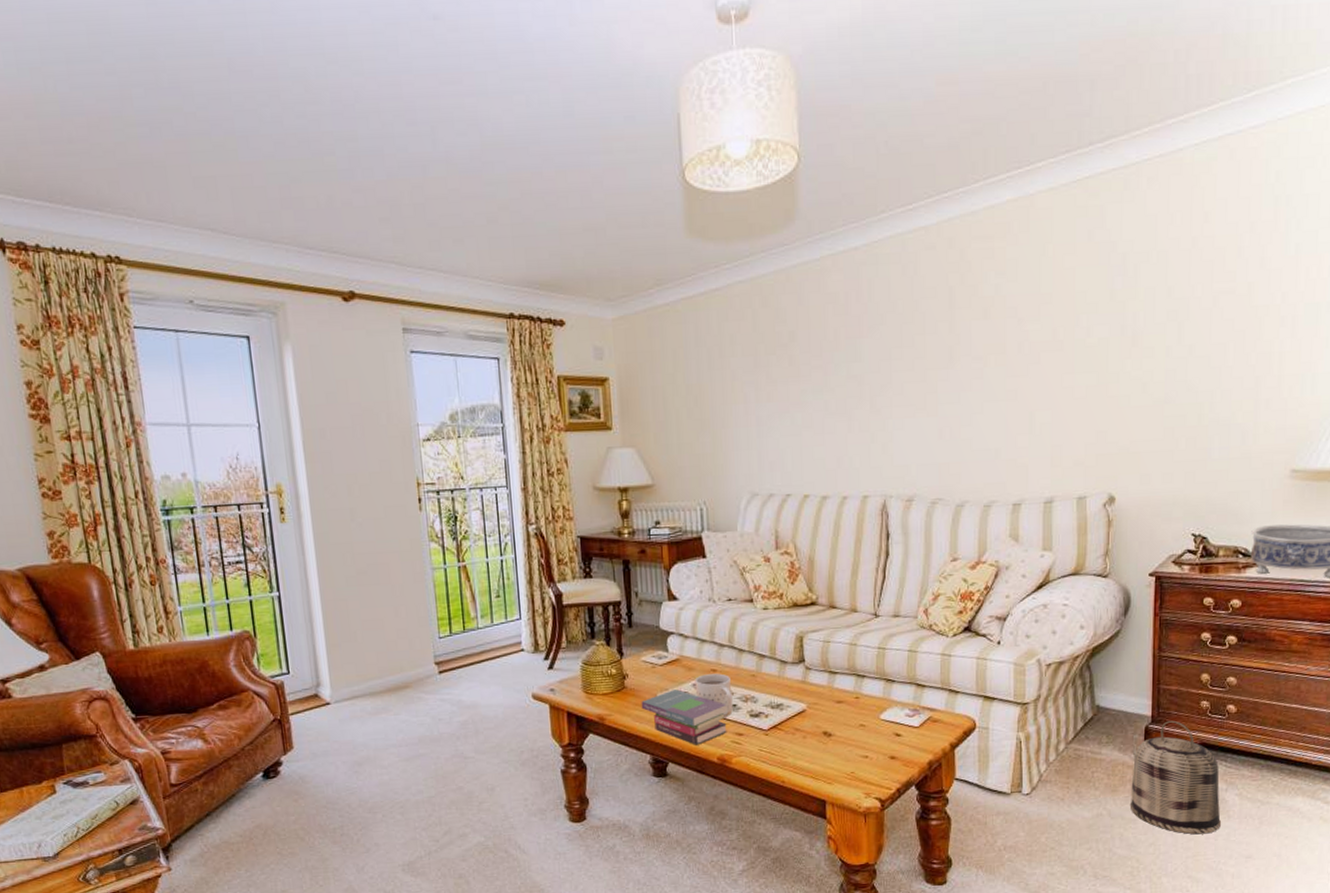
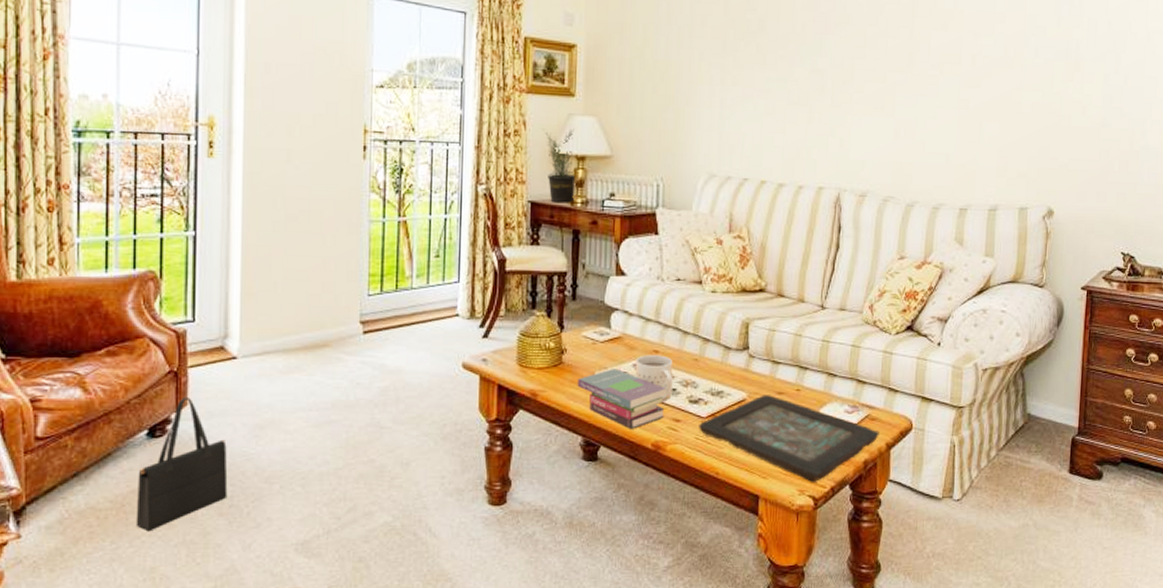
tote bag: none [259,742,338,860] -> present [135,398,228,532]
potted plant: none [583,461,621,536] -> present [542,128,576,203]
decorative tray: none [761,704,942,785] -> present [699,395,879,482]
basket: present [1129,720,1222,835] -> none [1054,433,1139,550]

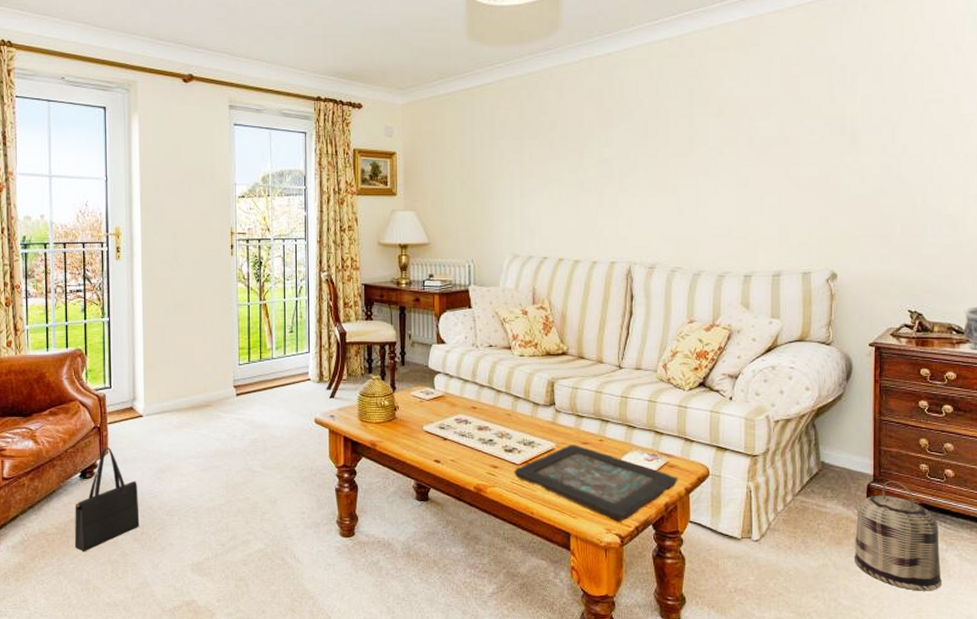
potted plant: present [542,128,576,203] -> none [371,222,400,285]
books: present [577,369,667,429] -> none [409,423,485,474]
mug: present [635,355,673,401] -> none [457,411,490,450]
basket: none [1054,433,1139,550] -> present [853,480,943,591]

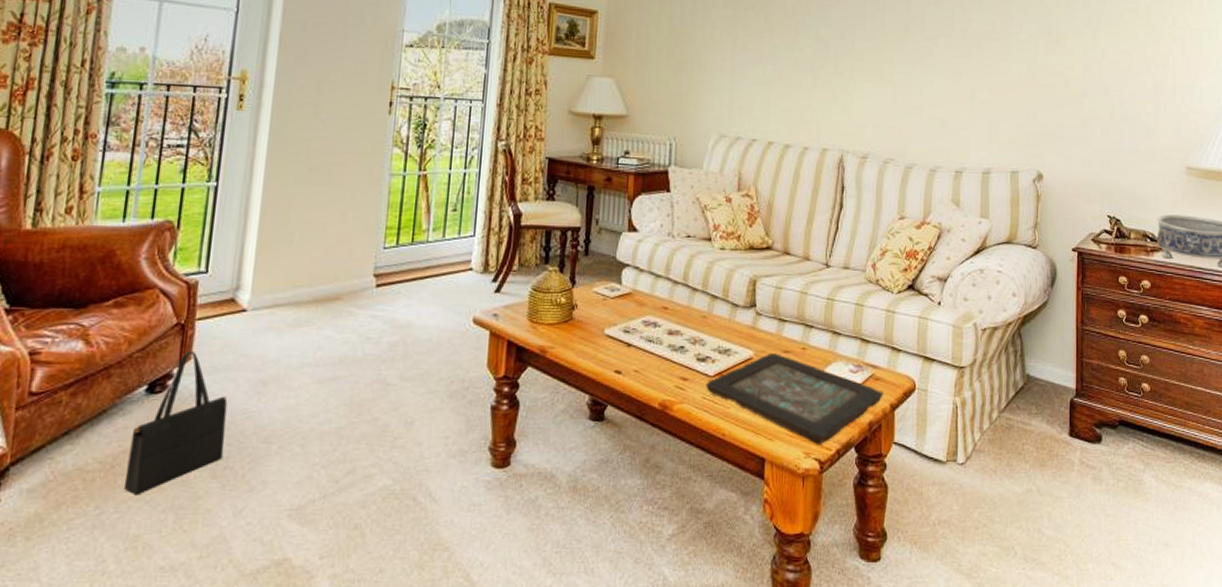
basket: present [853,480,943,591] -> none [1057,395,1141,517]

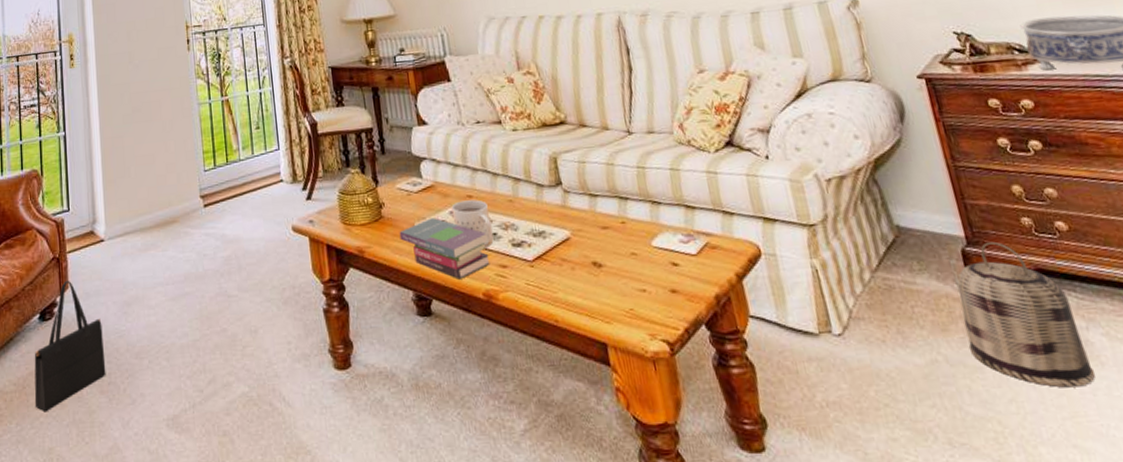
books: none [586,325,675,388] -> present [399,218,490,280]
mug: none [644,311,682,359] -> present [451,199,494,247]
decorative tray: present [706,353,884,444] -> none [527,230,725,324]
basket: none [1057,395,1141,517] -> present [957,241,1095,388]

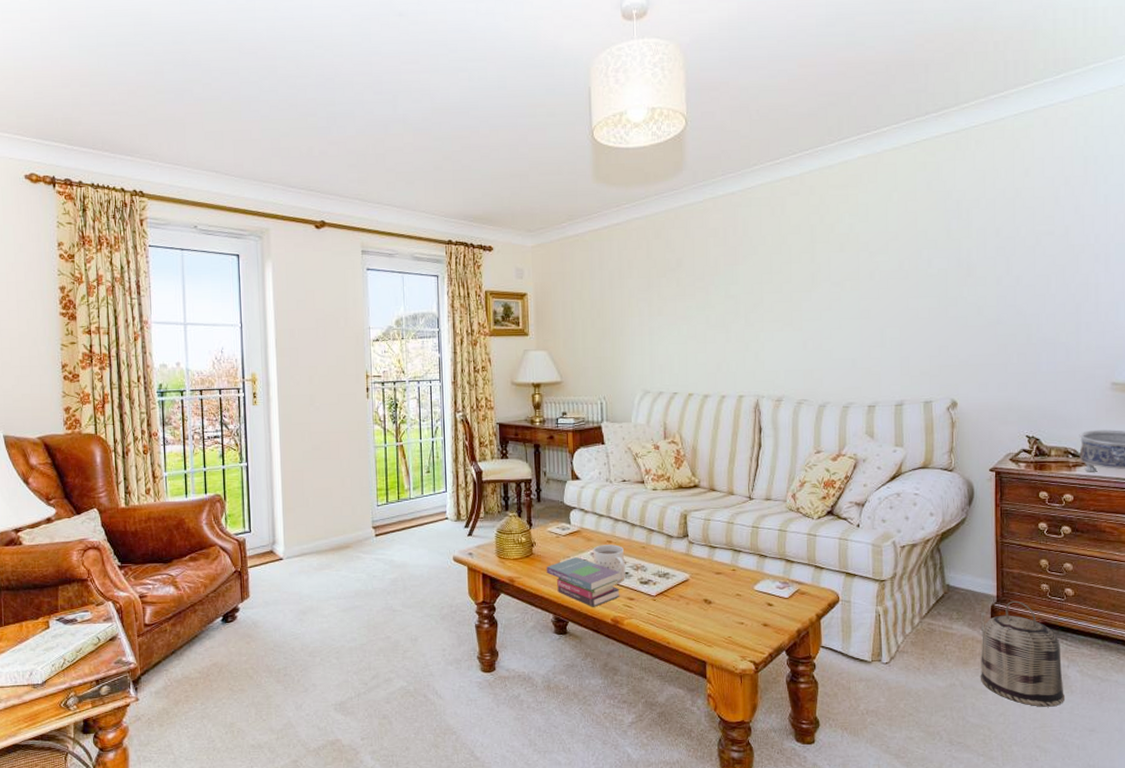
tote bag: present [34,281,106,413] -> none [217,591,282,695]

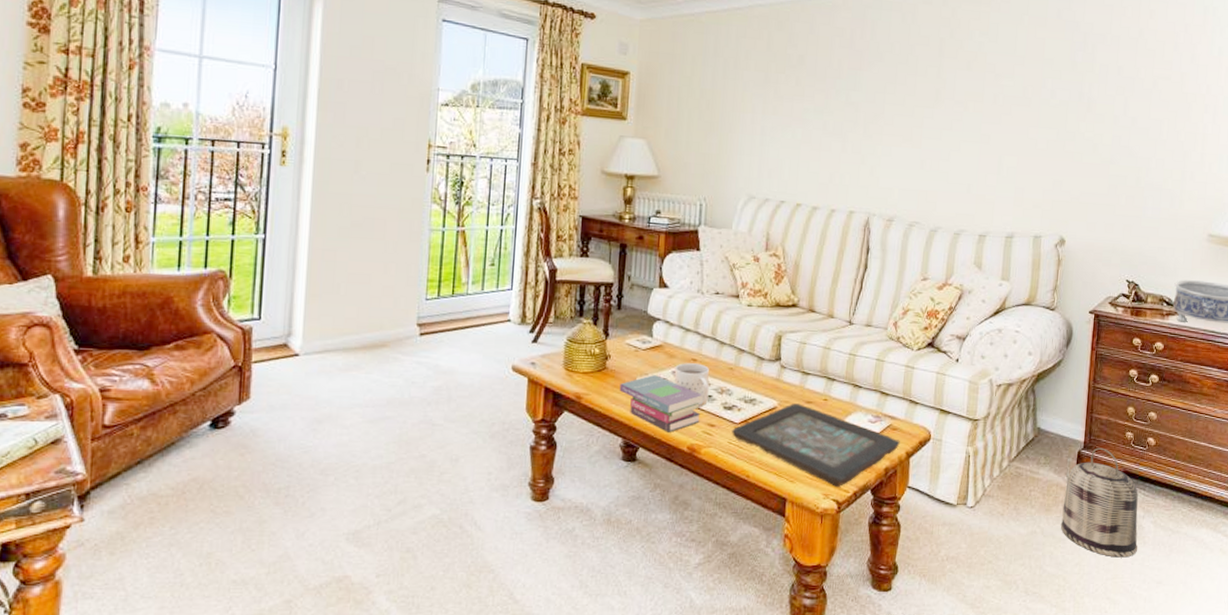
decorative tray: none [650,575,809,649] -> present [732,403,900,487]

